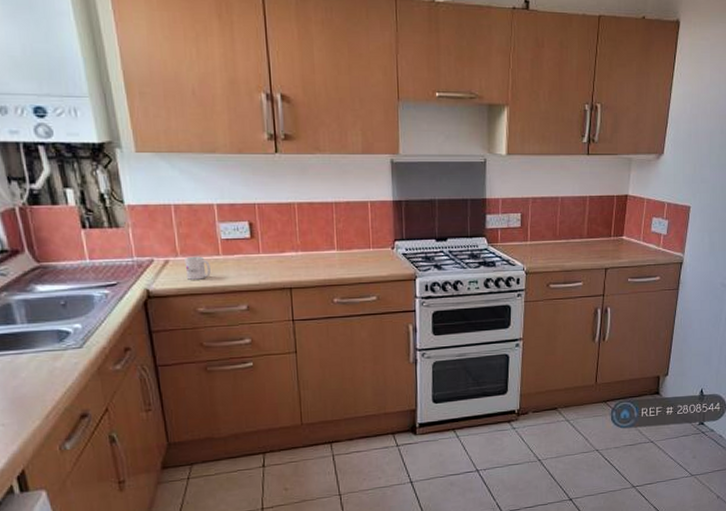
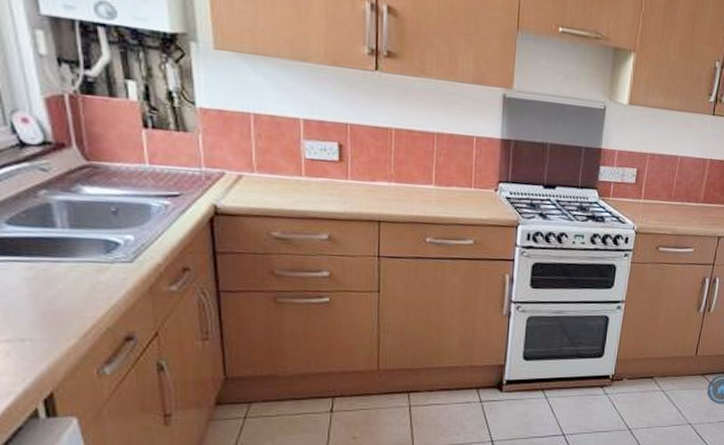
mug: present [184,256,211,280] -> none [261,173,290,201]

